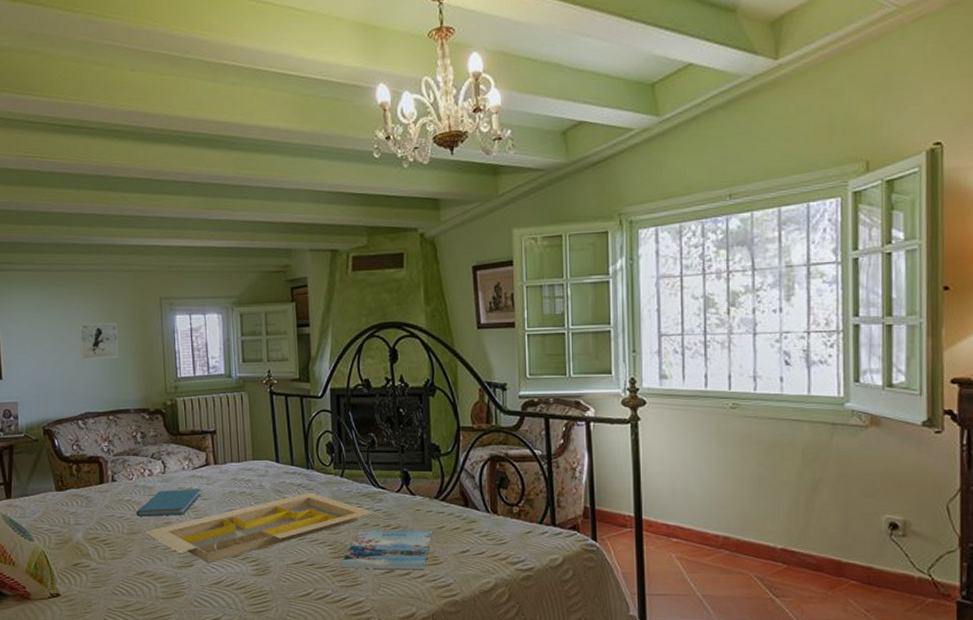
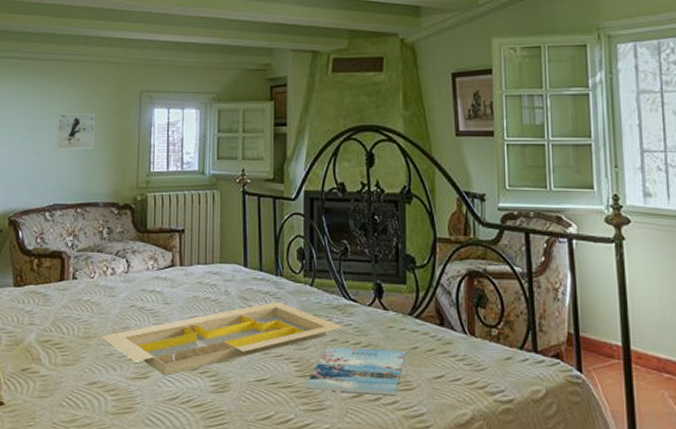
book: present [136,488,201,517] -> none [94,291,164,320]

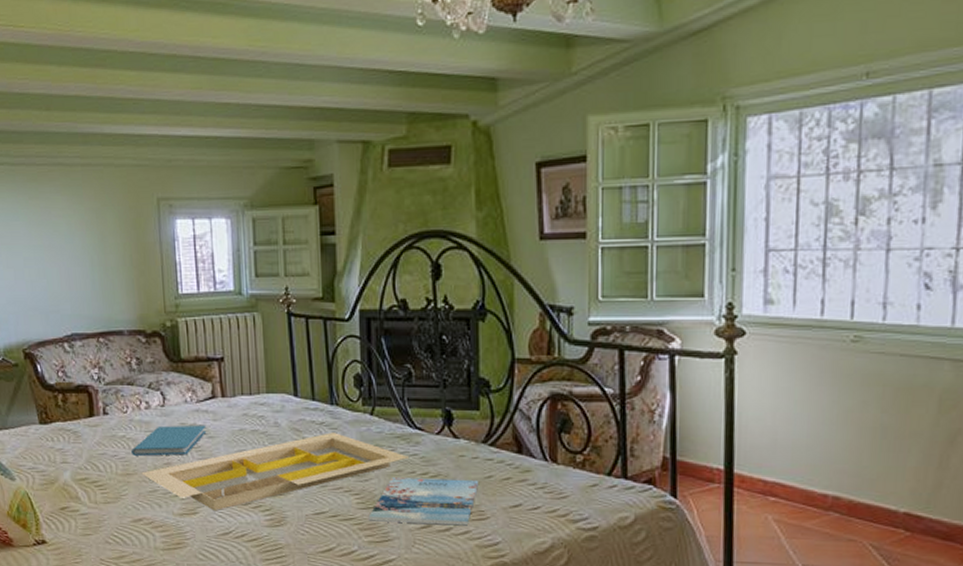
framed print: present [56,113,95,150] -> none [62,228,110,272]
book: none [94,291,164,320] -> present [131,425,207,456]

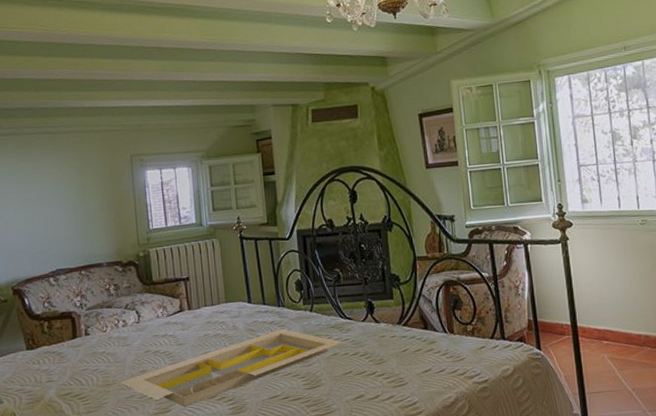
book: present [131,425,207,456] -> none [111,334,177,368]
magazine: present [368,477,478,526] -> none [313,354,397,398]

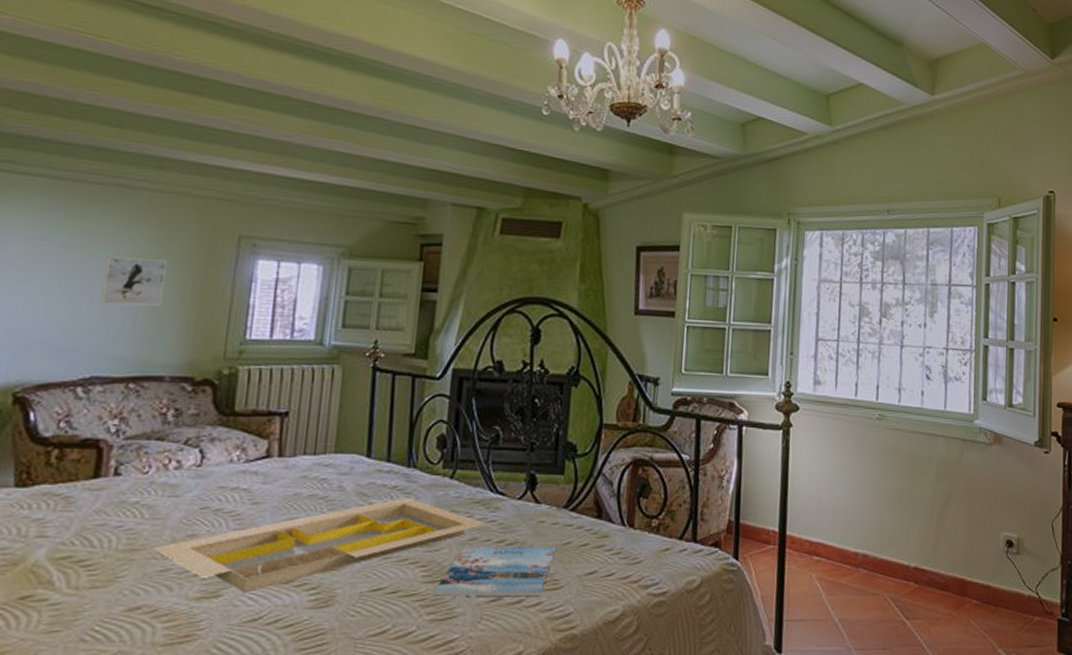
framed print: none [49,181,90,219] -> present [100,256,167,307]
magazine: none [313,354,397,398] -> present [433,546,555,597]

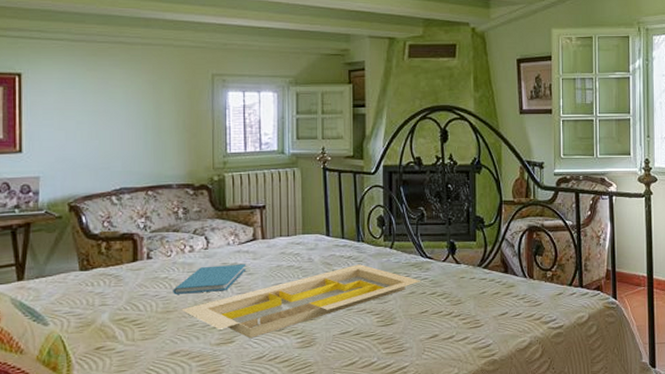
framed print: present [100,256,167,307] -> none [119,97,163,134]
book: none [144,488,253,526] -> present [173,263,247,294]
magazine: present [433,546,555,597] -> none [386,295,475,336]

